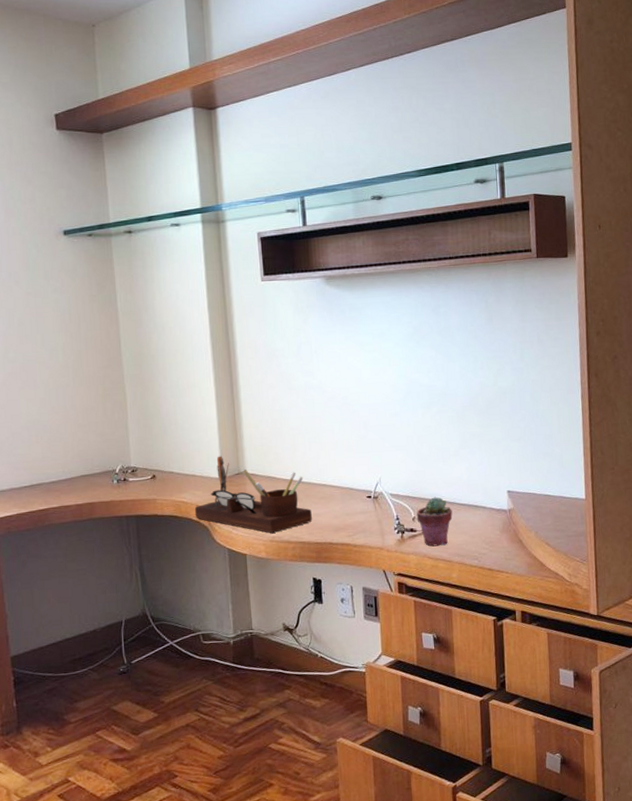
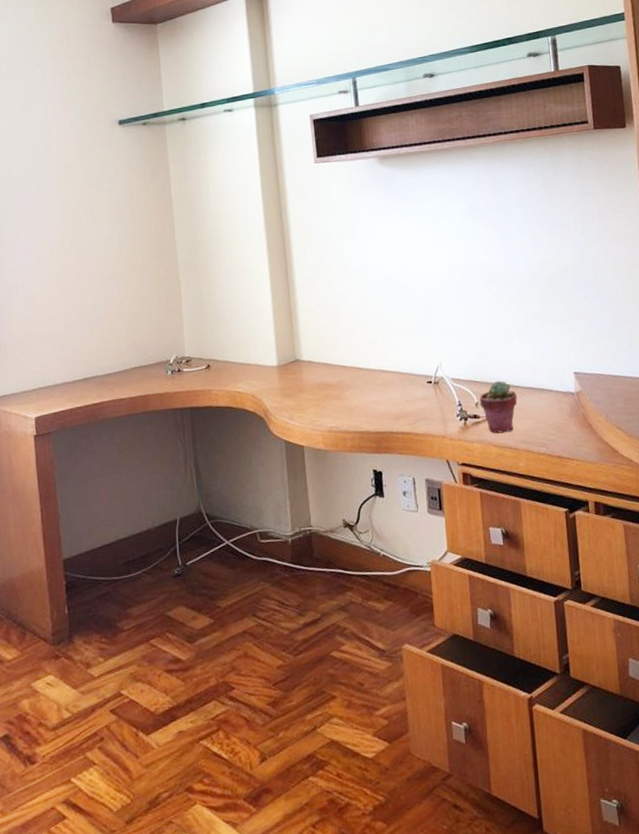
desk organizer: present [194,456,312,533] -> none [250,343,371,423]

